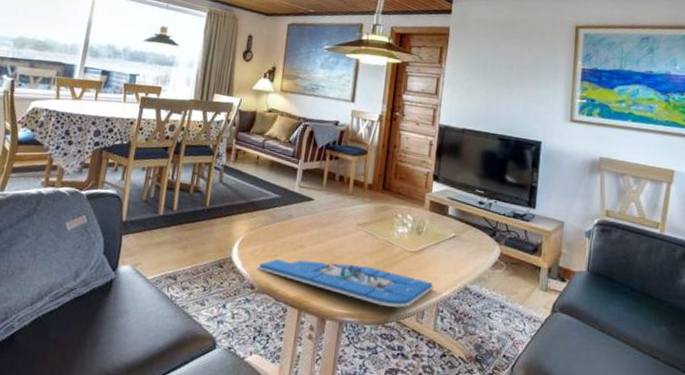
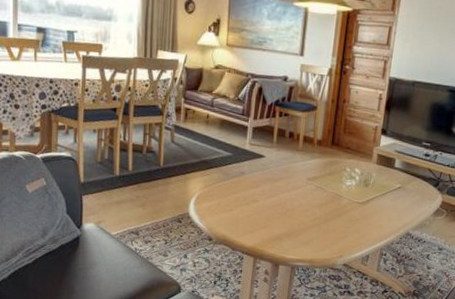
board game: present [257,259,434,308] -> none [213,213,379,253]

